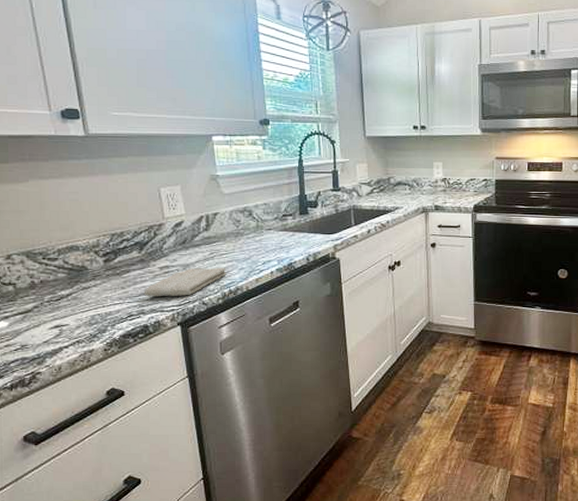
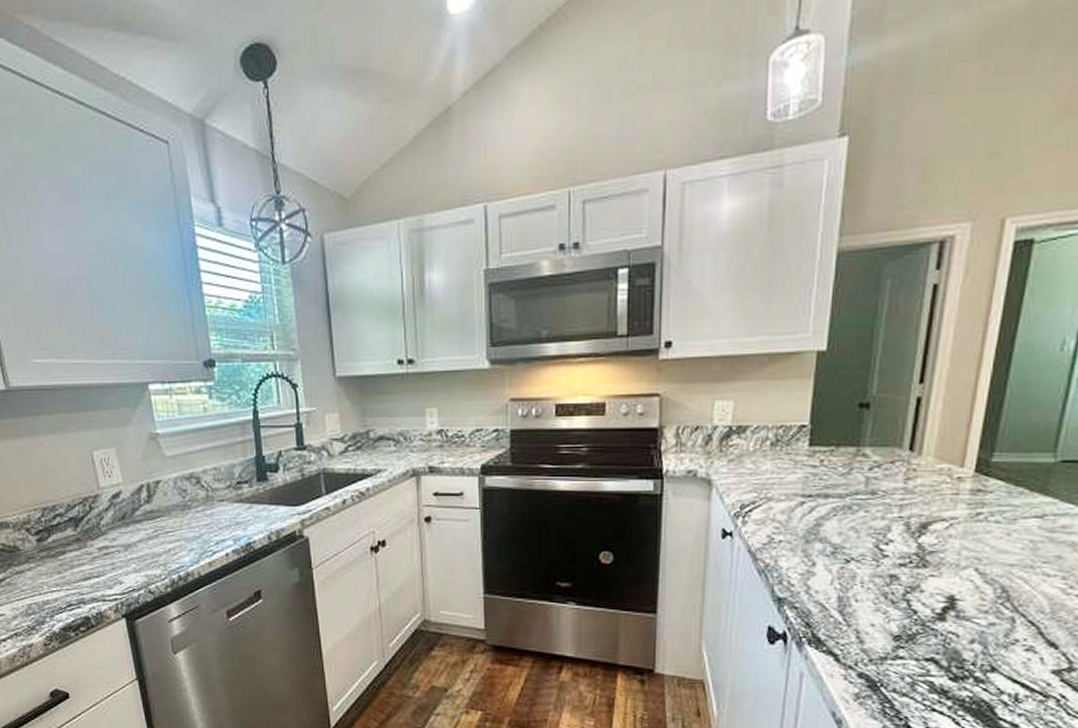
washcloth: present [144,267,227,297] -> none [82,548,174,584]

